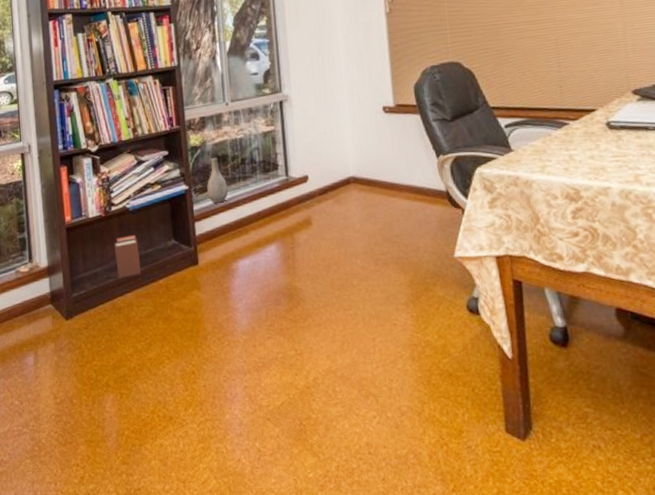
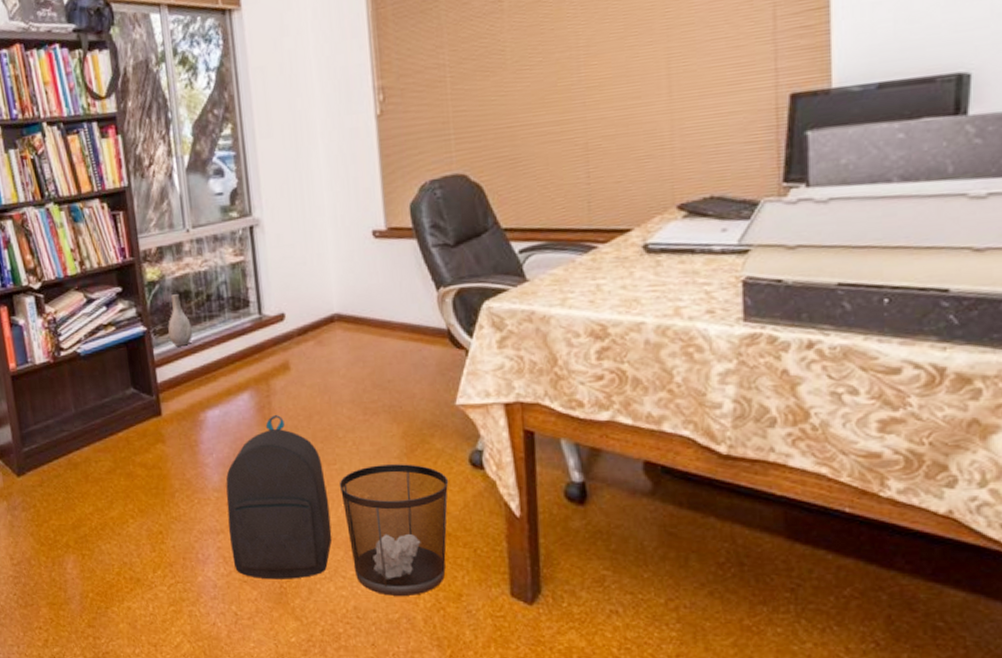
books: present [114,234,142,278] -> none [65,382,98,431]
backpack: none [253,265,347,417] -> present [225,415,333,580]
waste bin: none [353,310,450,432] -> present [339,464,449,596]

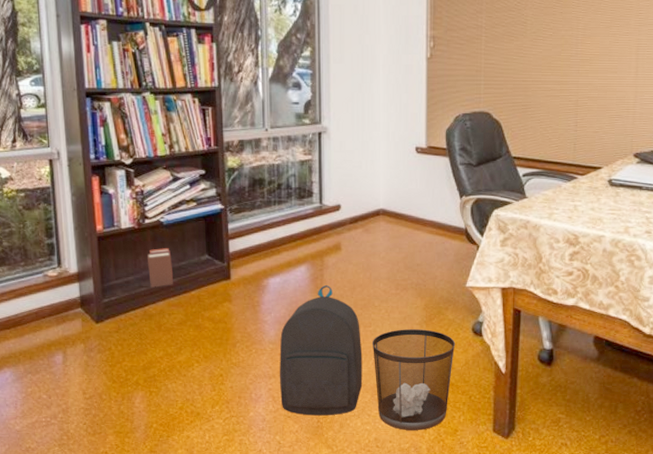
books: none [65,382,98,431] -> present [146,247,174,287]
vase: present [168,294,192,347] -> none [243,181,263,224]

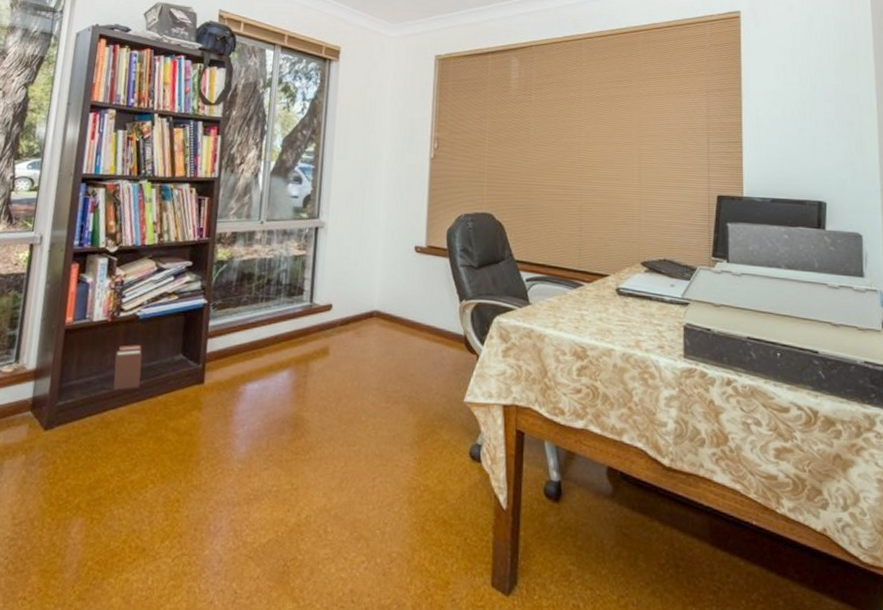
backpack: present [279,285,363,416] -> none [243,395,344,558]
waste bin: present [372,329,456,430] -> none [355,450,451,581]

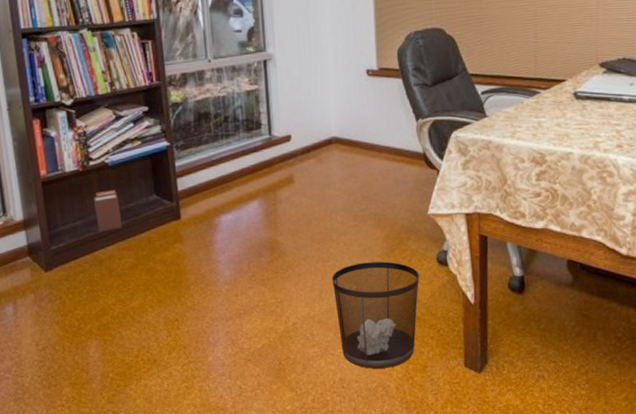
waste bin: none [355,450,451,581] -> present [331,261,420,369]

